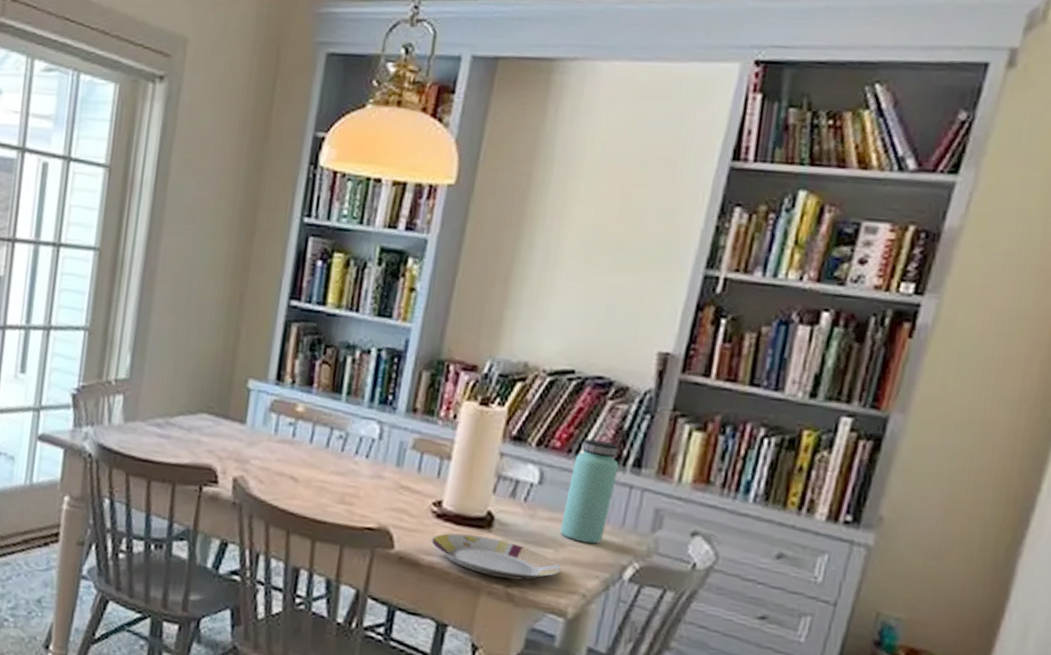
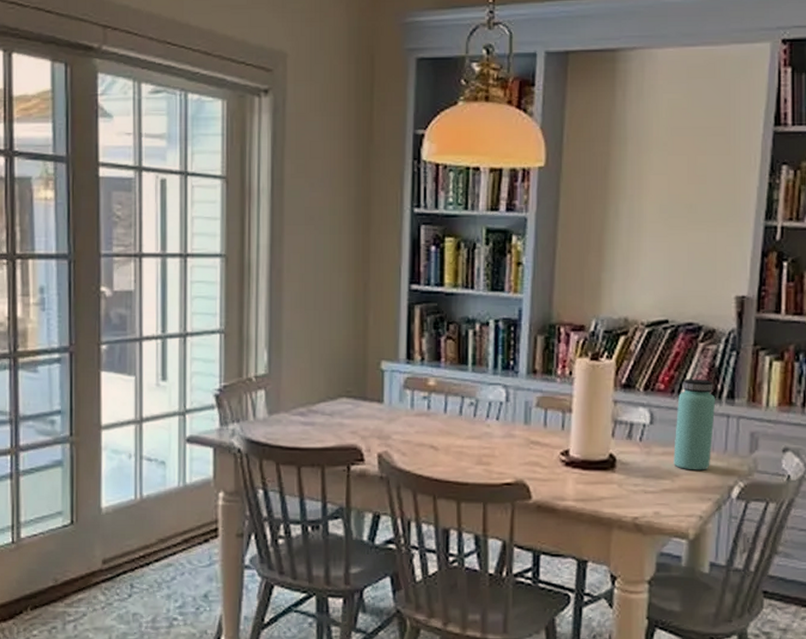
plate: present [431,533,561,581] -> none [563,477,679,511]

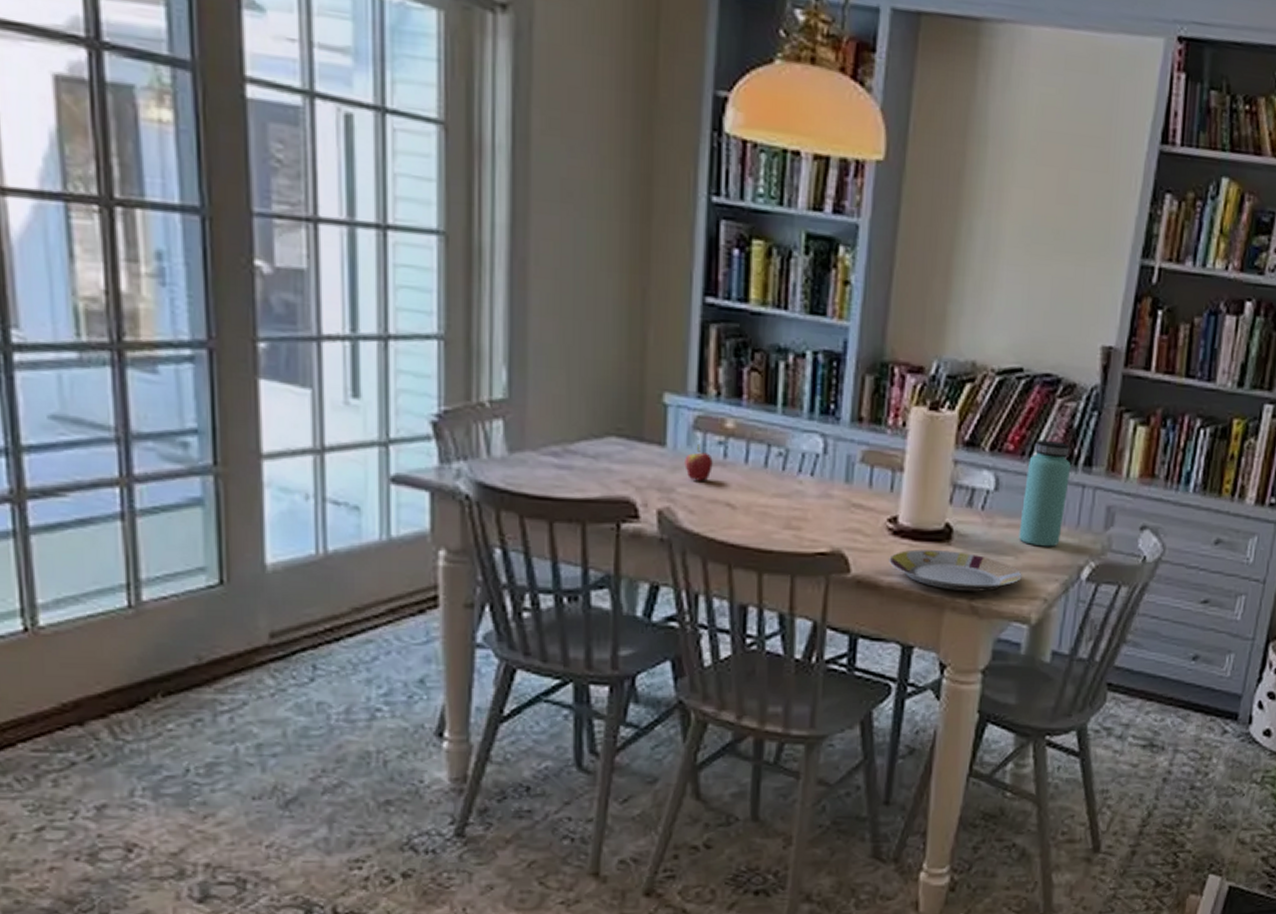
fruit: none [398,399,419,429] -> present [685,443,713,481]
plate: none [563,477,679,511] -> present [889,549,1022,592]

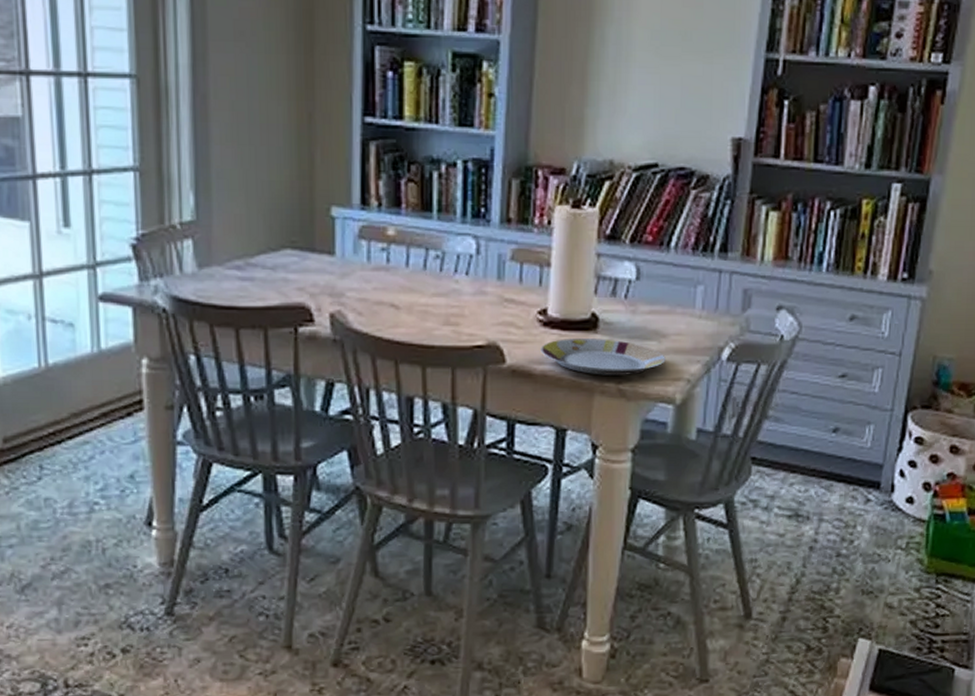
fruit: present [685,443,713,481] -> none [352,251,377,285]
bottle: present [1019,439,1071,547] -> none [661,230,708,331]

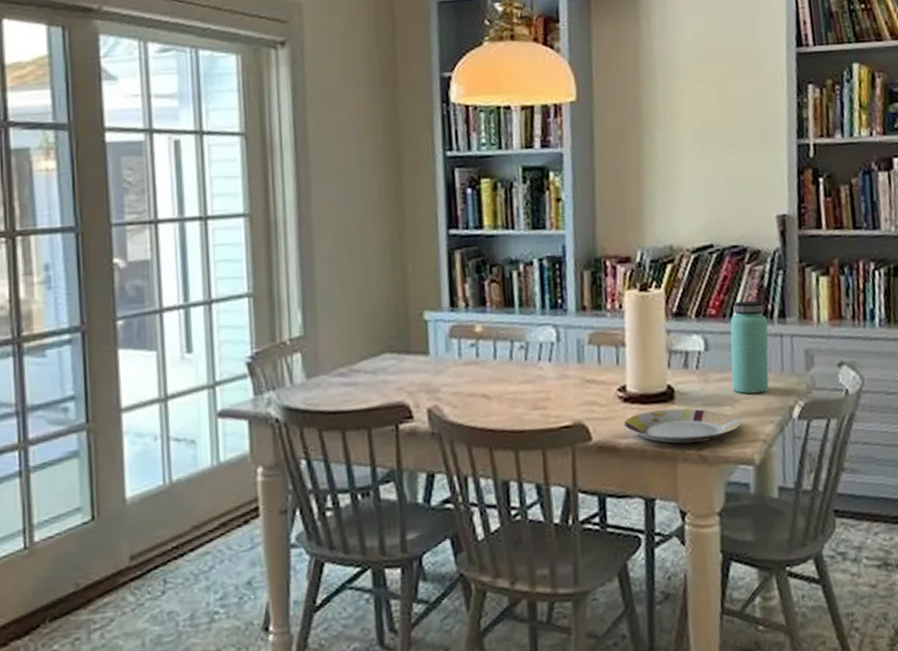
bottle: none [661,230,708,331] -> present [730,300,769,394]

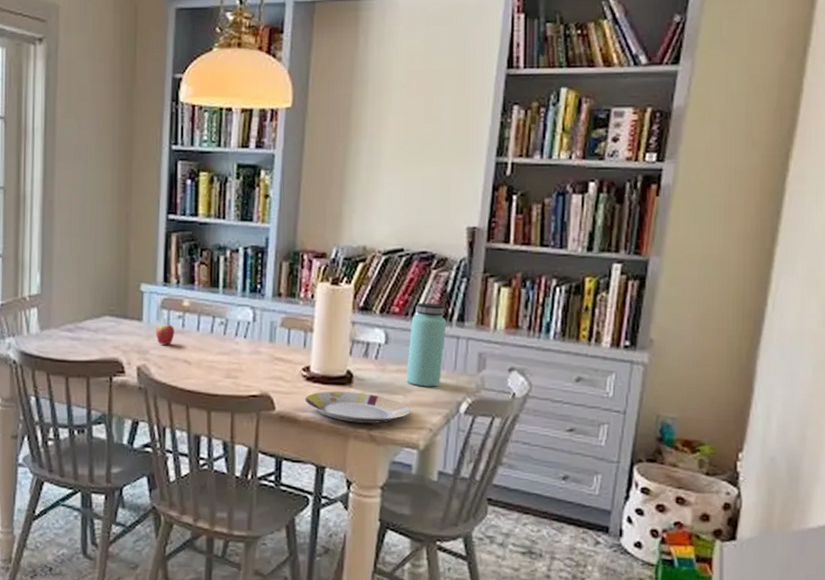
fruit: none [445,348,468,380] -> present [155,318,175,345]

